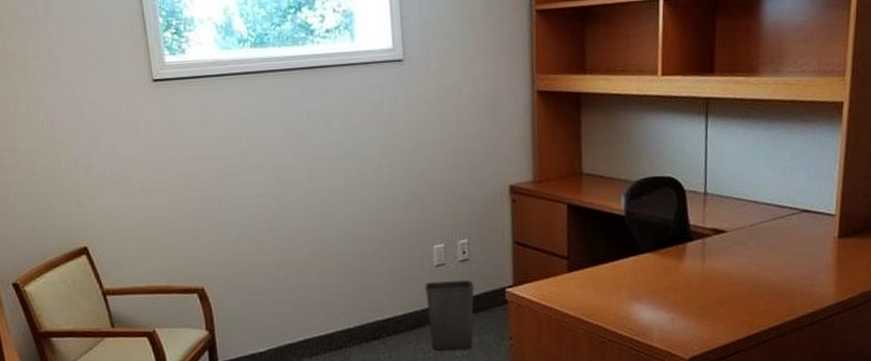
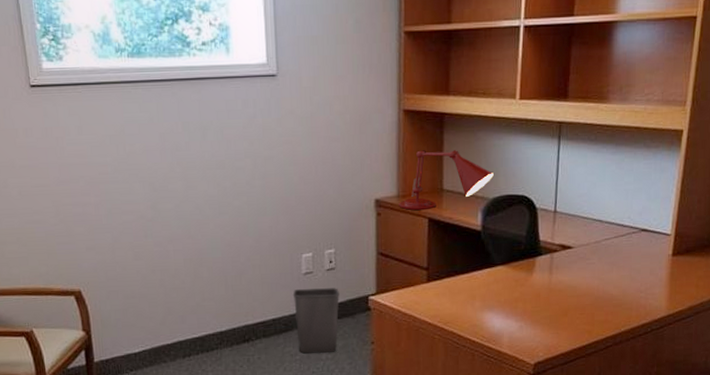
desk lamp: none [535,131,638,197] -> present [399,150,495,211]

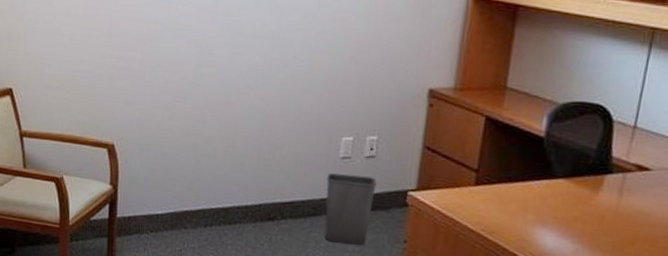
desk lamp: present [399,150,495,211] -> none [454,42,569,108]

